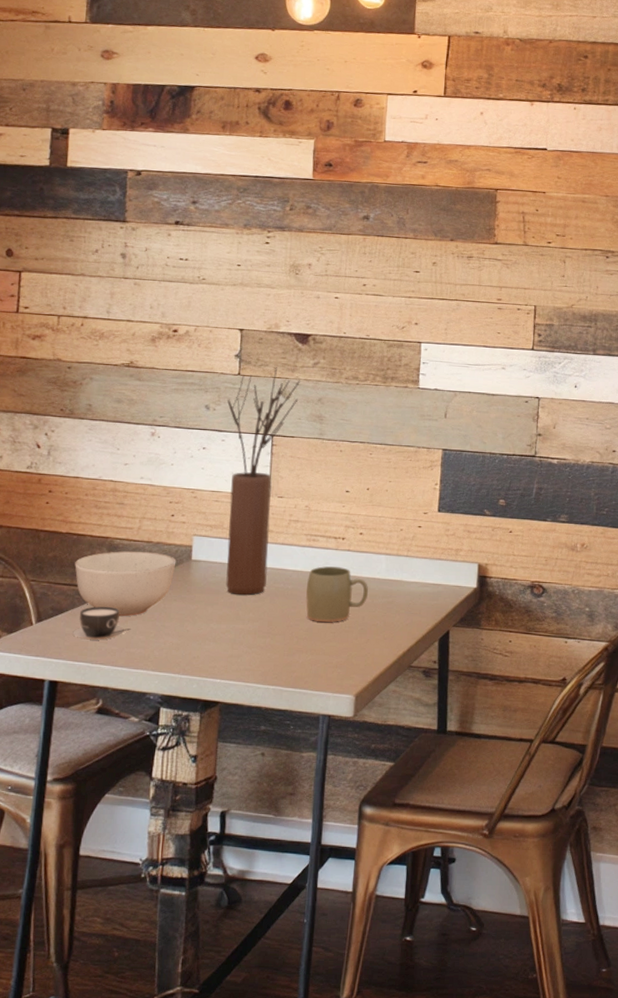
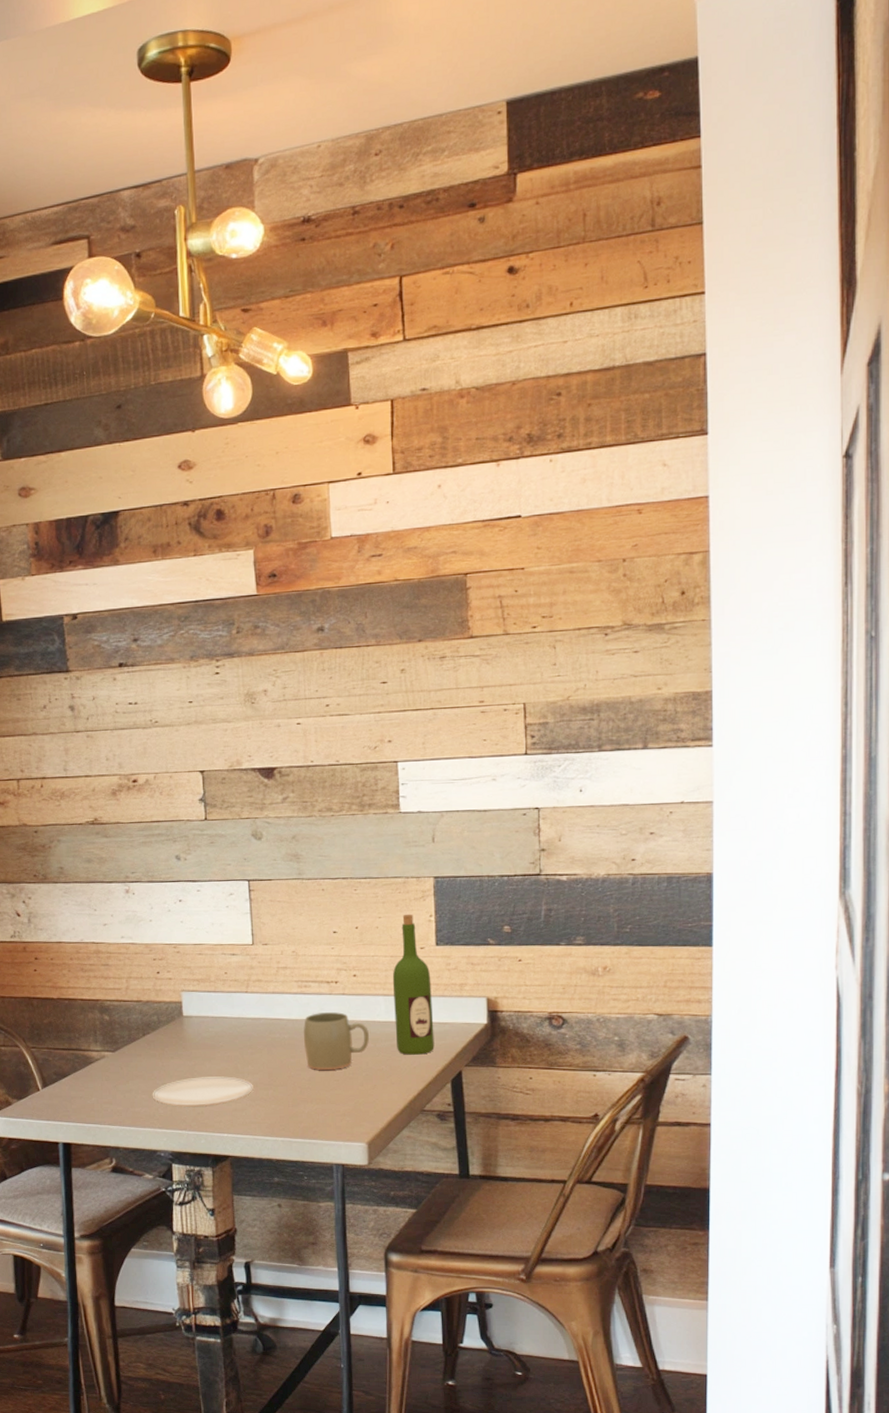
teacup: present [72,606,131,640] -> none [78,1068,133,1102]
bowl: present [75,550,177,617] -> none [70,1011,168,1077]
plate: none [149,621,252,651] -> present [152,1076,253,1107]
vase: present [226,367,301,595] -> none [198,807,272,1048]
wine bottle: none [392,480,431,613] -> present [392,913,435,1055]

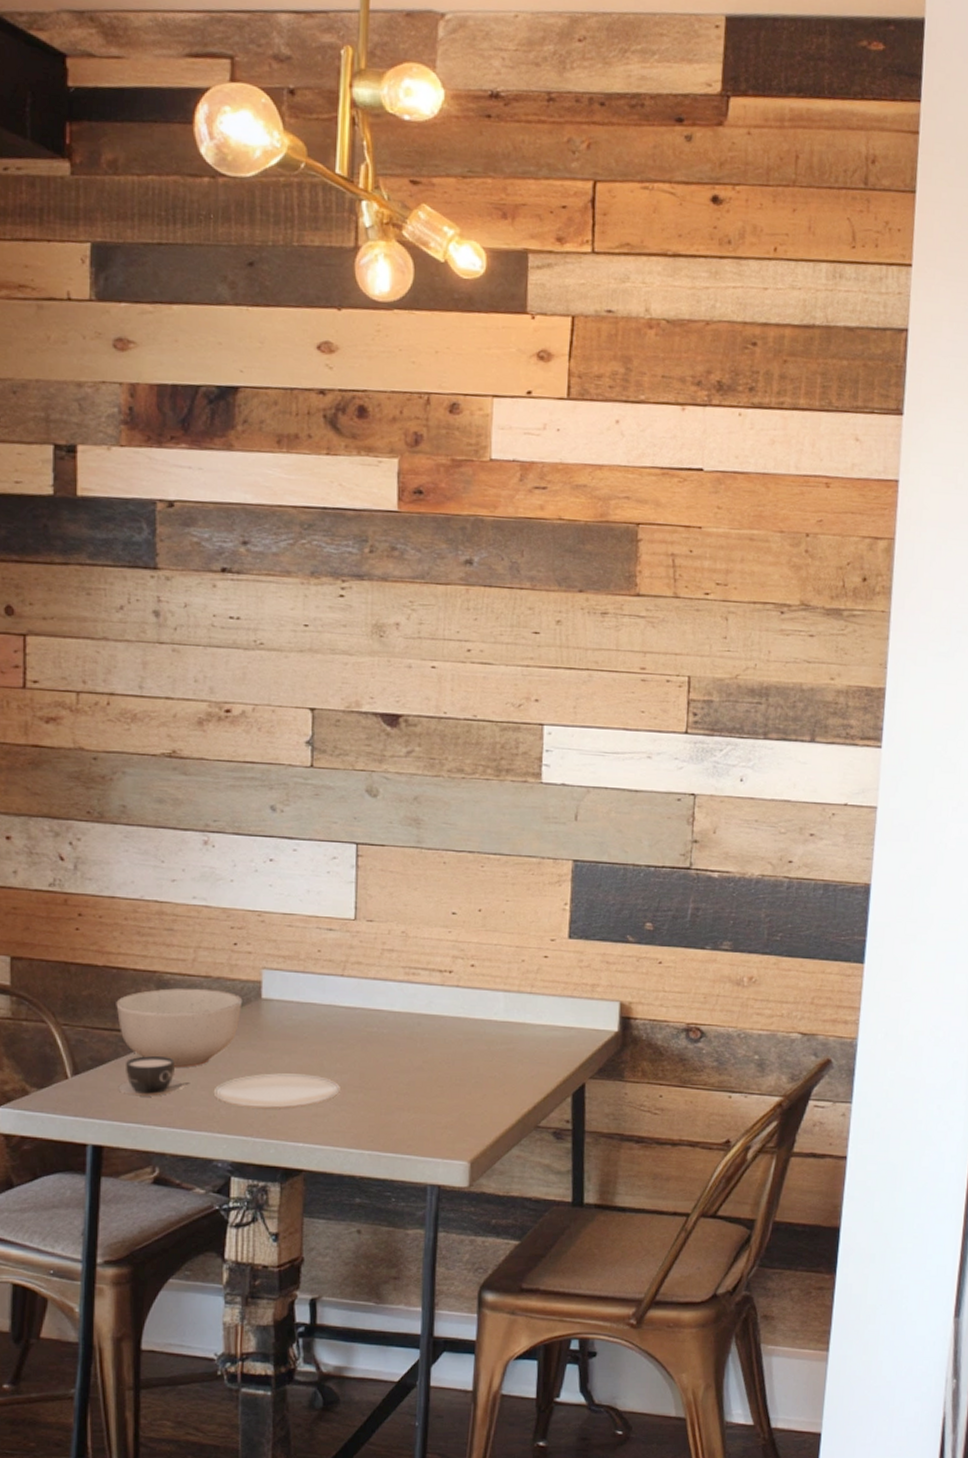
bowl: none [70,1011,168,1077] -> present [116,987,243,1068]
teacup: none [78,1068,133,1102] -> present [118,1056,190,1097]
mug: present [303,1012,369,1071] -> none [405,1006,483,1075]
wine bottle: present [392,913,435,1055] -> none [513,899,560,1062]

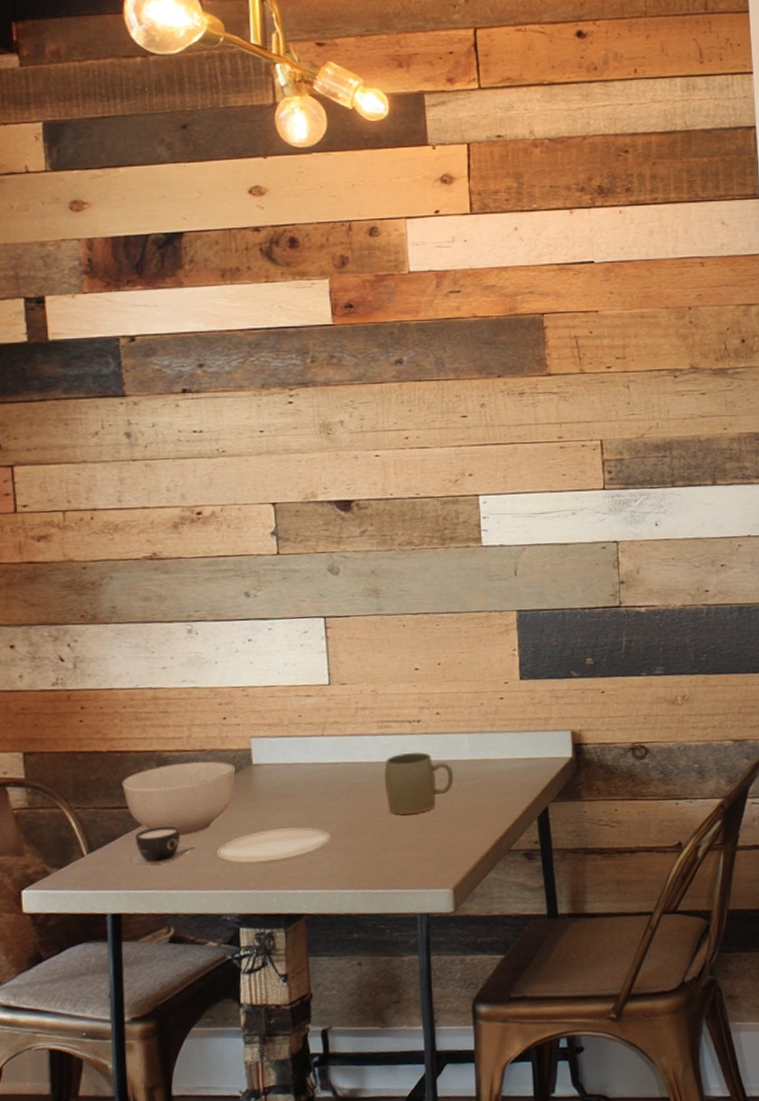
mug: none [405,1006,483,1075] -> present [384,752,453,815]

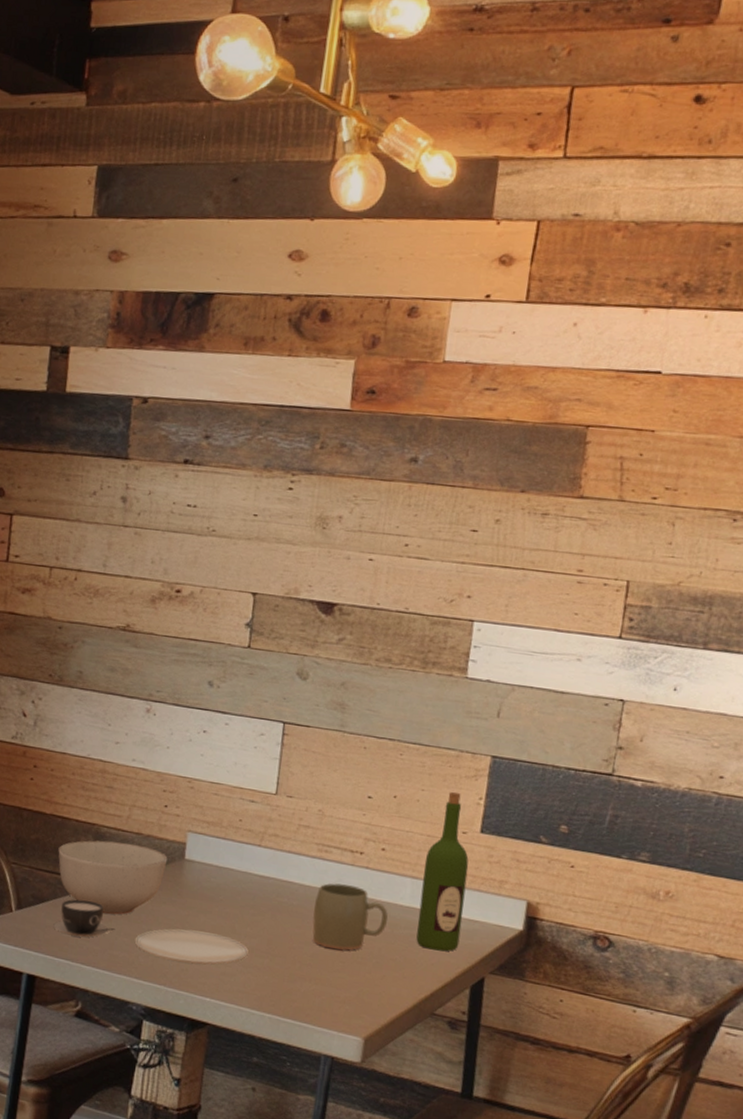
wine bottle: none [476,648,520,794] -> present [416,791,469,952]

